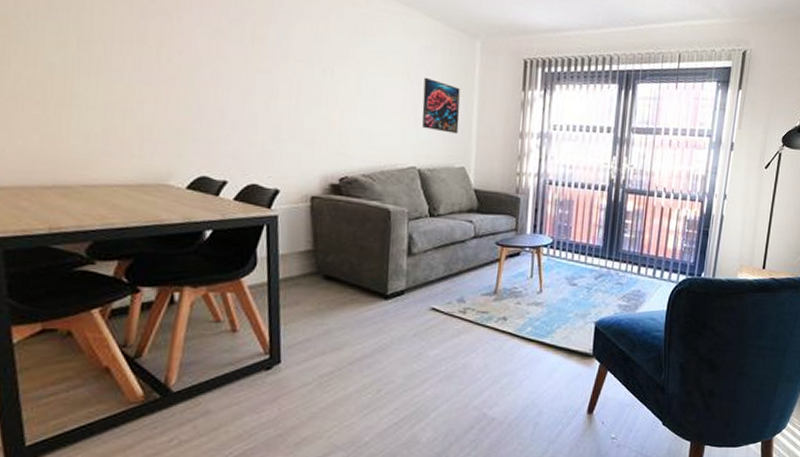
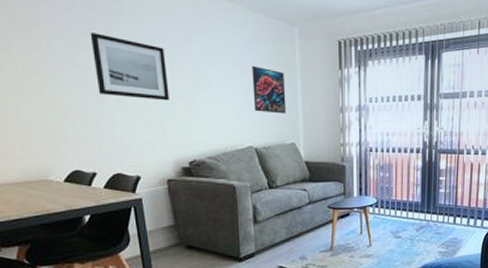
wall art: none [241,23,327,107] -> present [90,33,169,101]

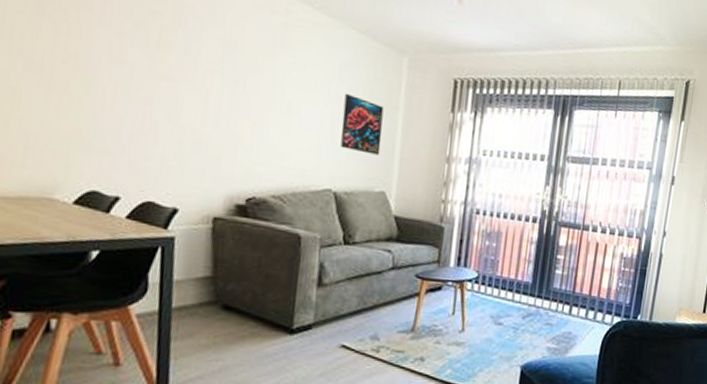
wall art: present [90,33,169,101] -> none [143,26,239,121]

